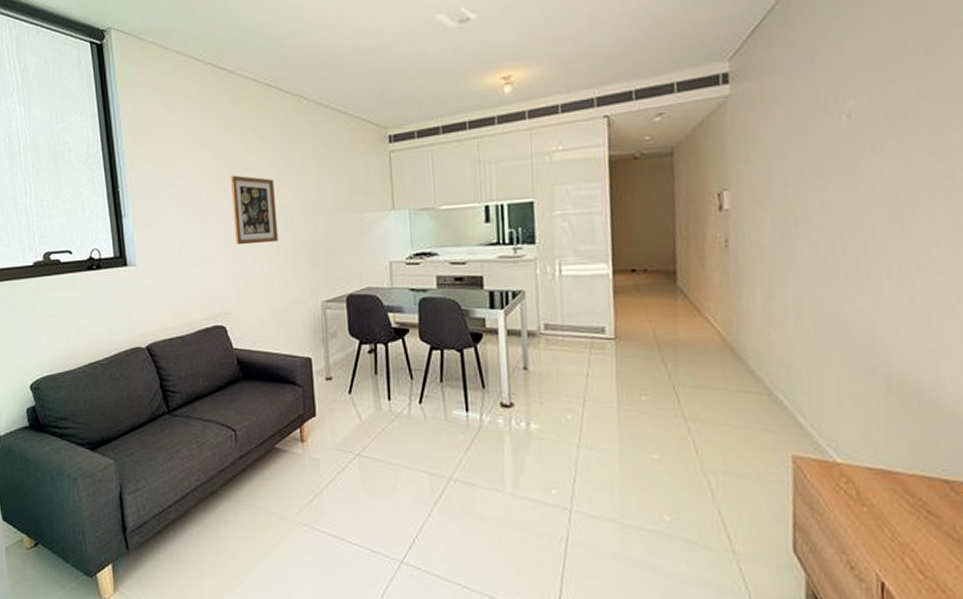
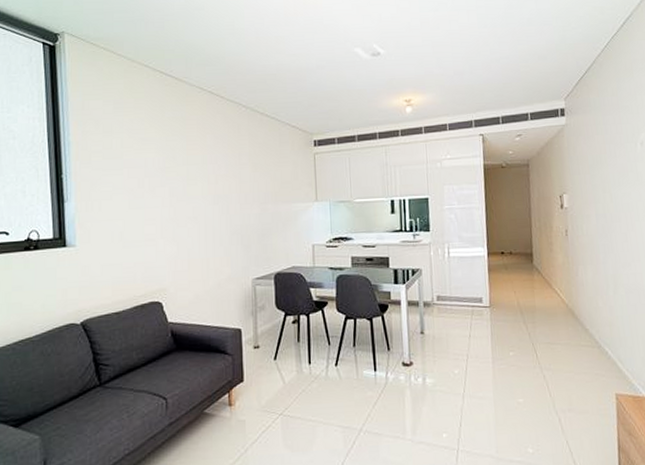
wall art: present [231,175,279,246] -> none [173,167,215,229]

